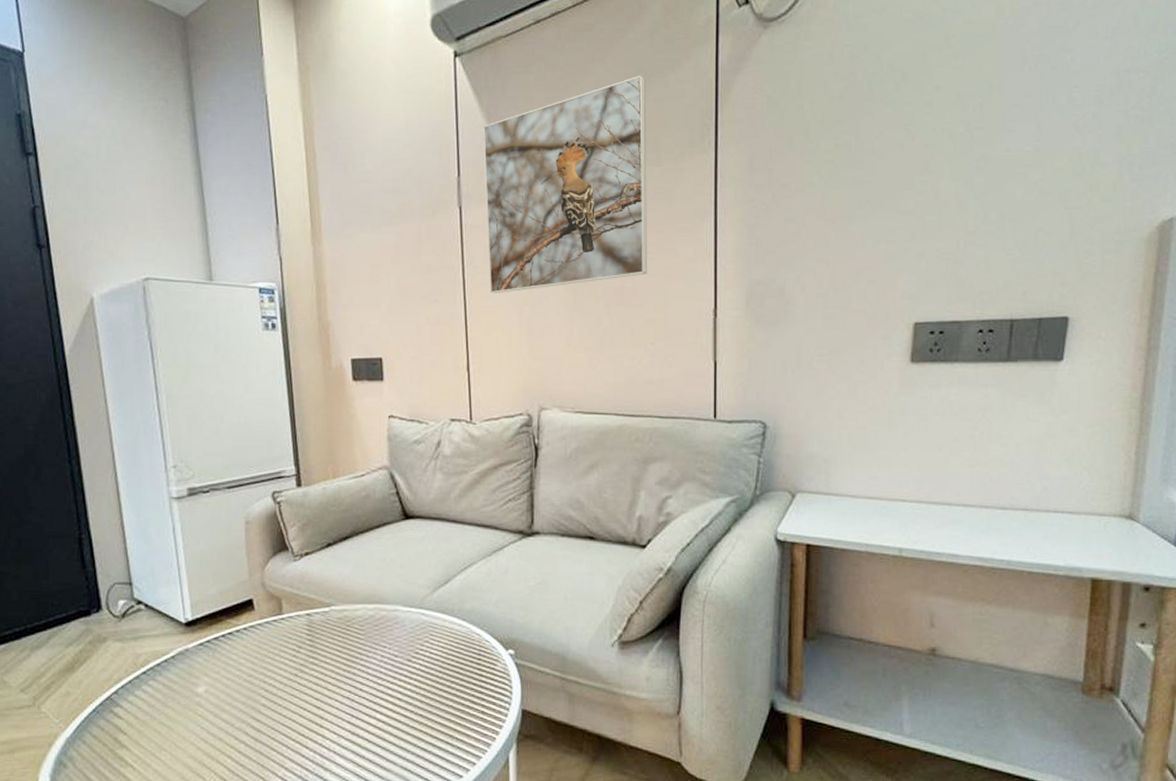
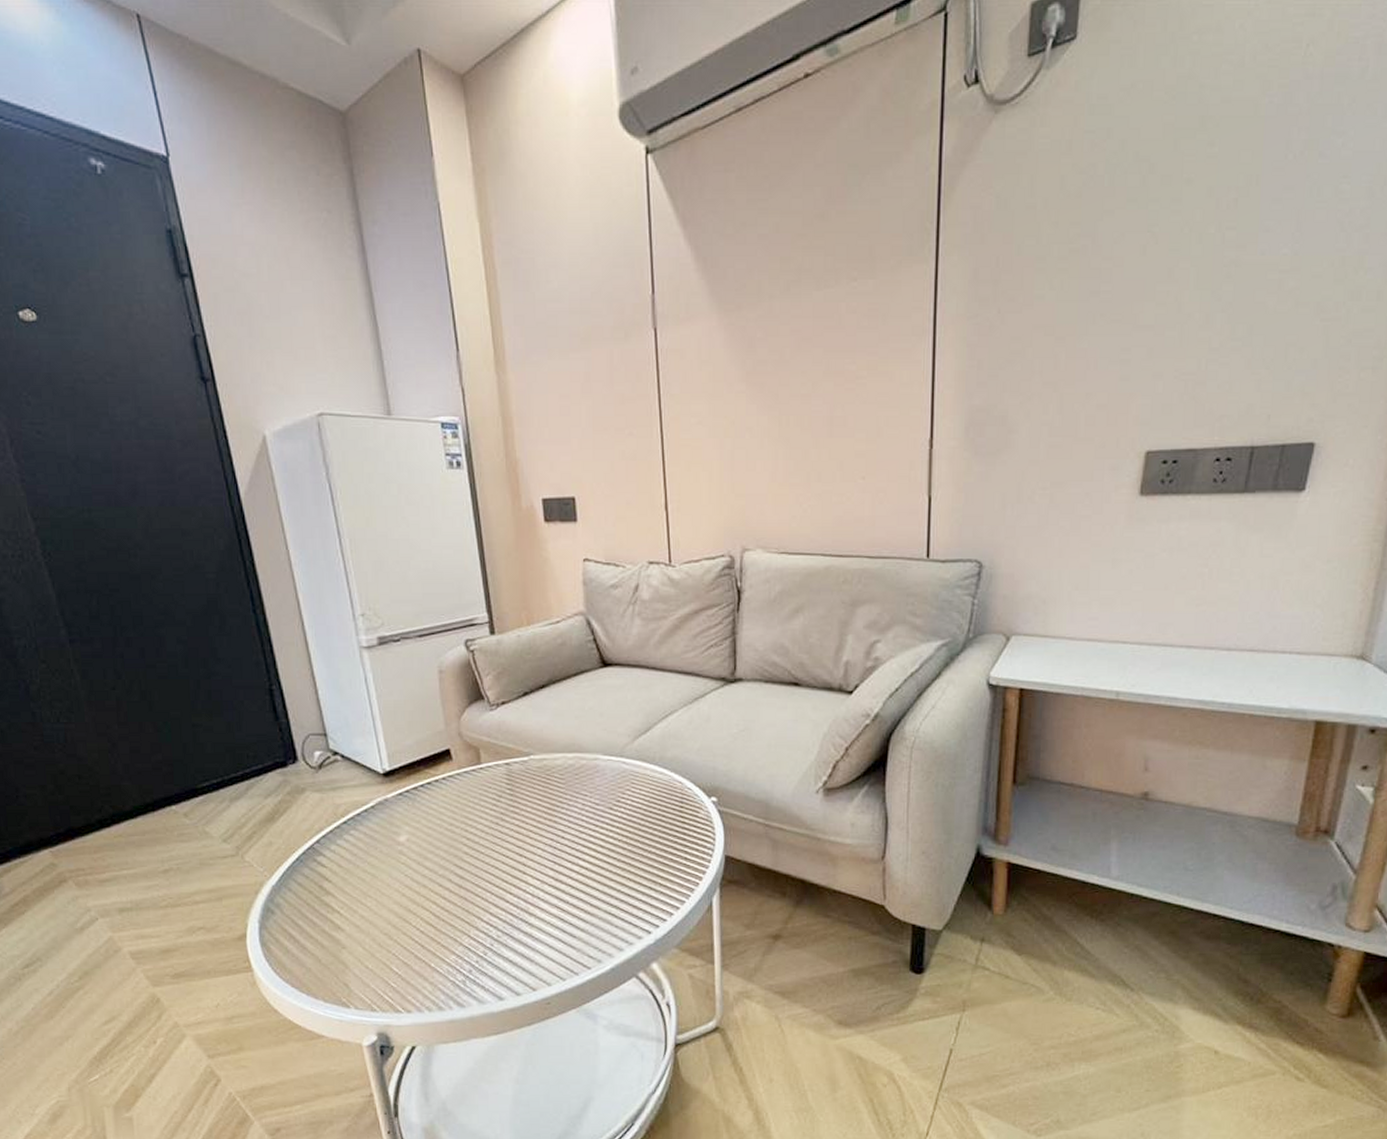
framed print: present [483,74,647,294] -> none [679,171,860,426]

